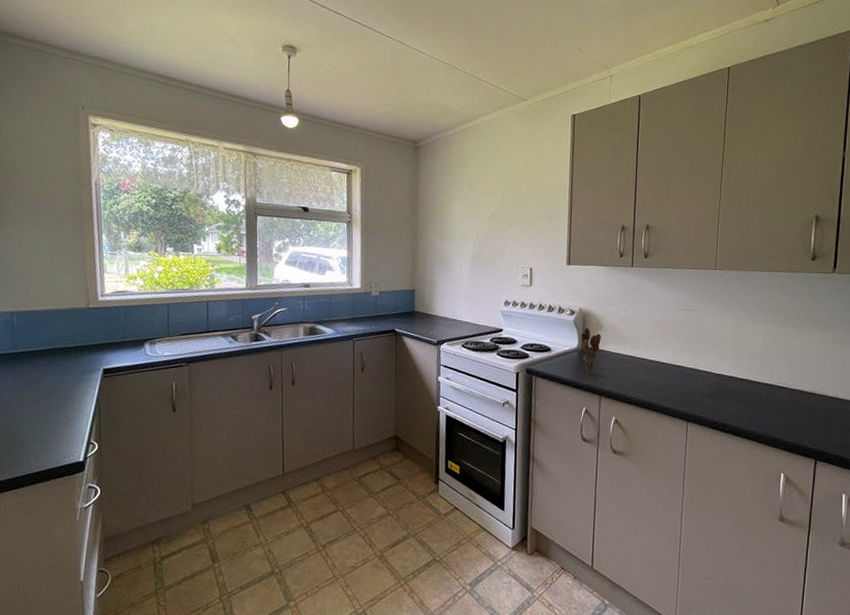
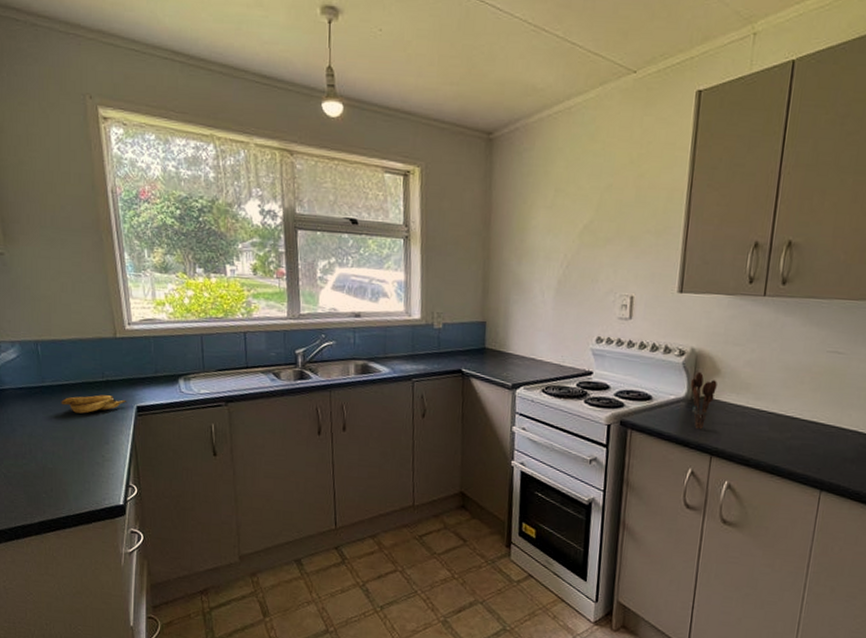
banana: none [30,359,95,377] -> present [61,395,127,414]

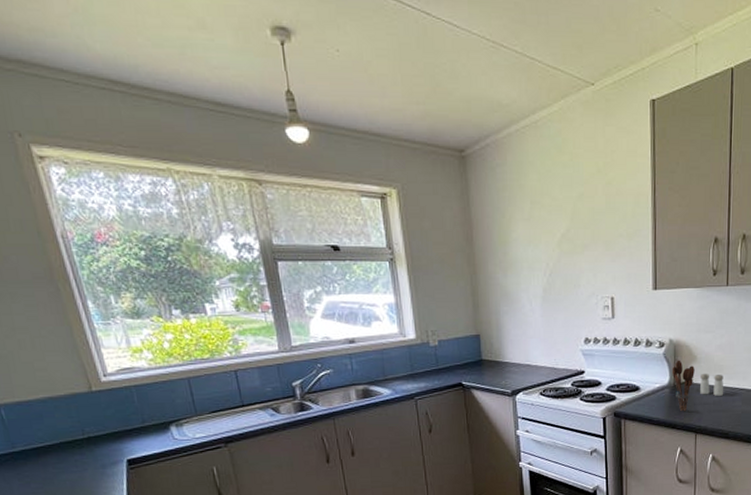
banana: present [61,395,127,414] -> none [38,452,116,475]
salt and pepper shaker: none [721,389,750,417] -> present [700,373,724,396]

